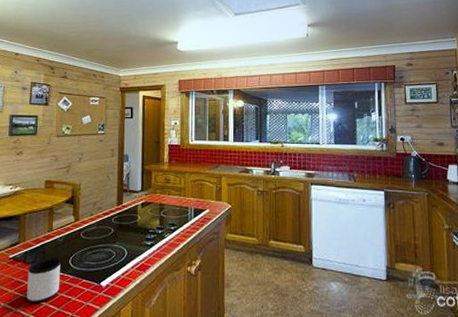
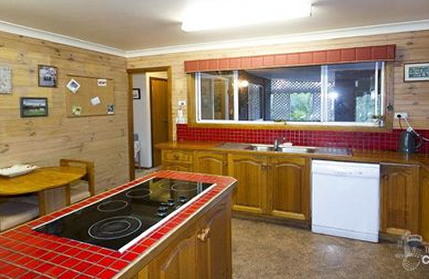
mug: present [26,258,61,304] -> none [50,229,81,269]

